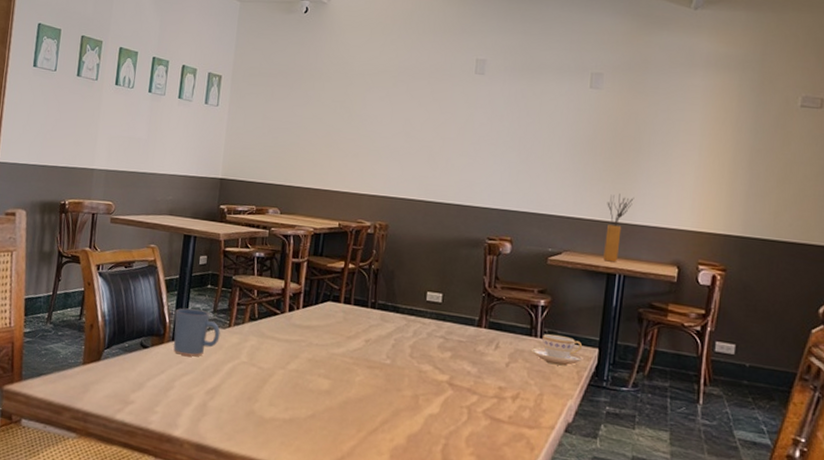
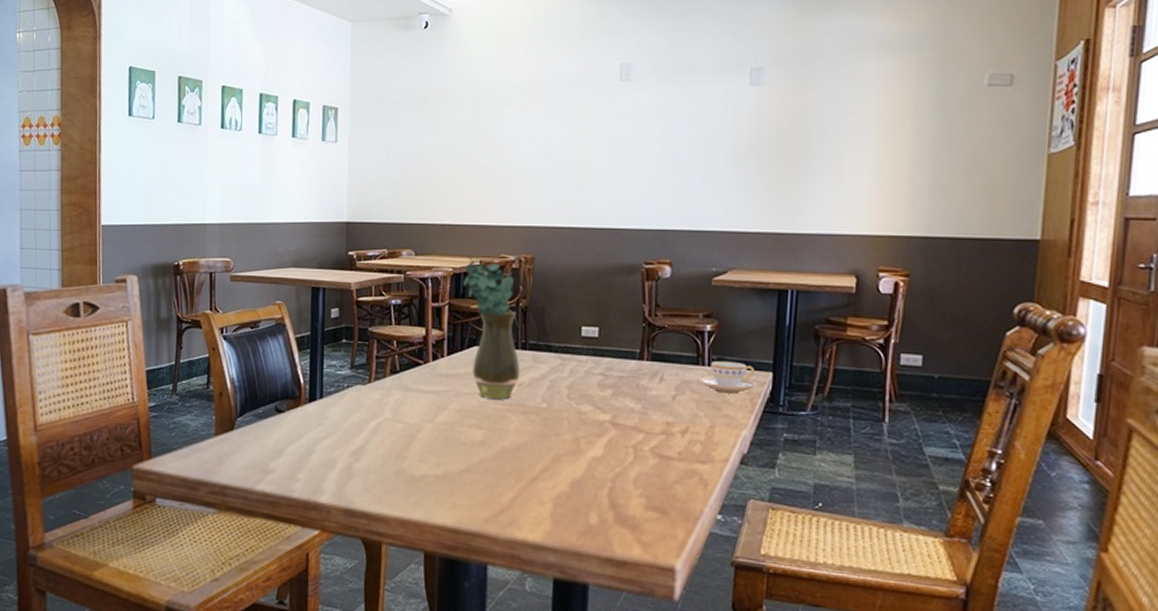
mug: present [173,308,221,357] -> none [309,366,360,417]
vase: none [322,217,369,353] -> present [463,255,520,399]
vase: present [603,194,634,262] -> none [773,201,805,277]

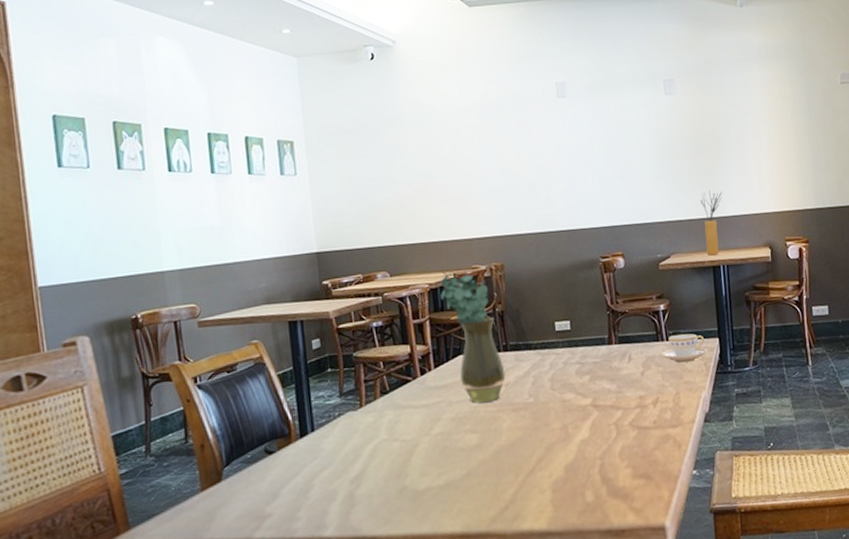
vase: none [773,201,805,277] -> present [700,190,723,256]

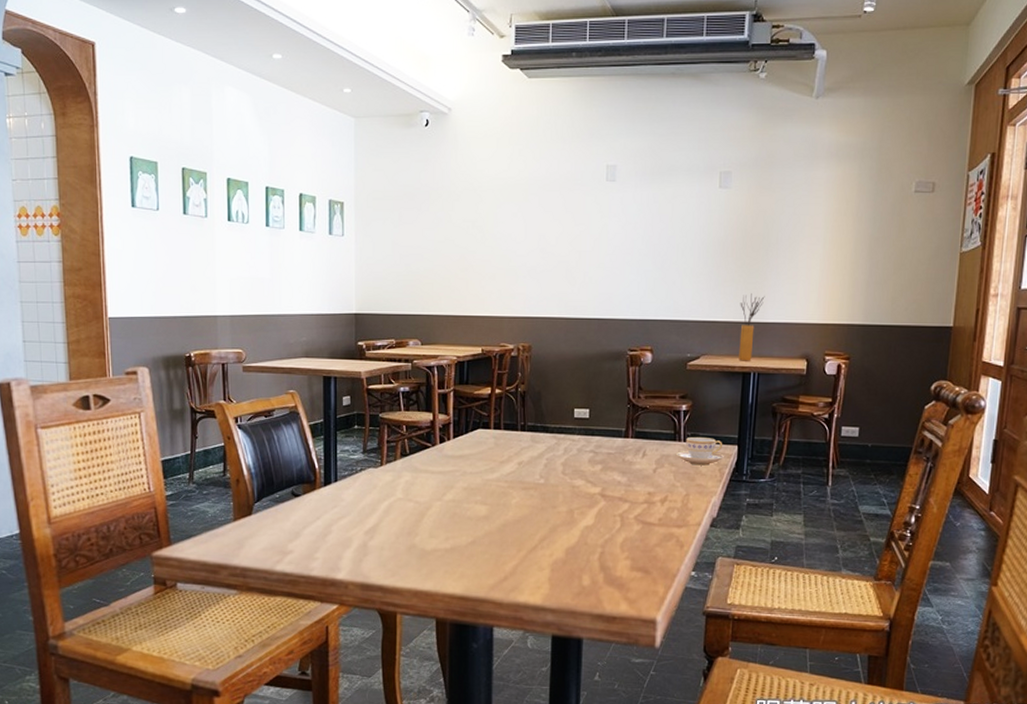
vase: present [440,269,506,403] -> none [467,344,520,477]

